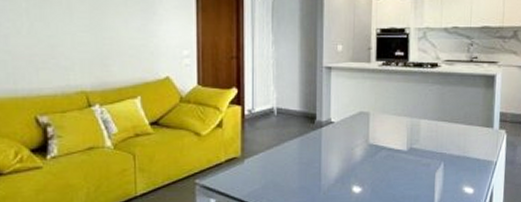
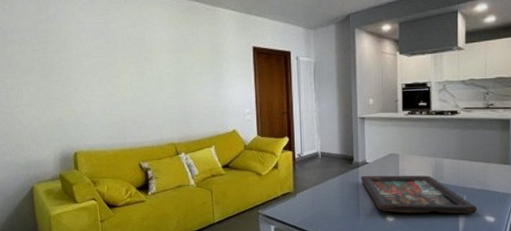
decorative tray: none [324,138,456,184] -> present [361,175,478,214]

